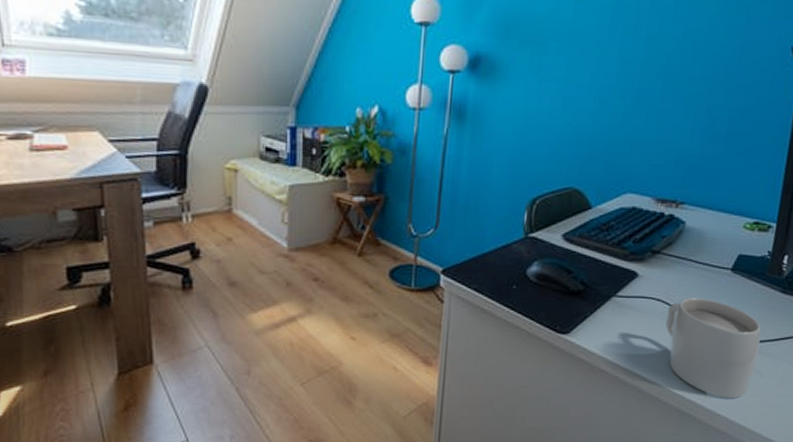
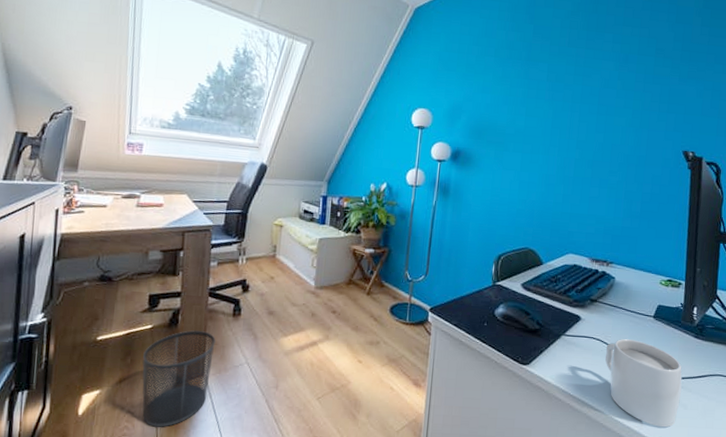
waste bin: none [70,308,163,425] -> present [142,329,216,427]

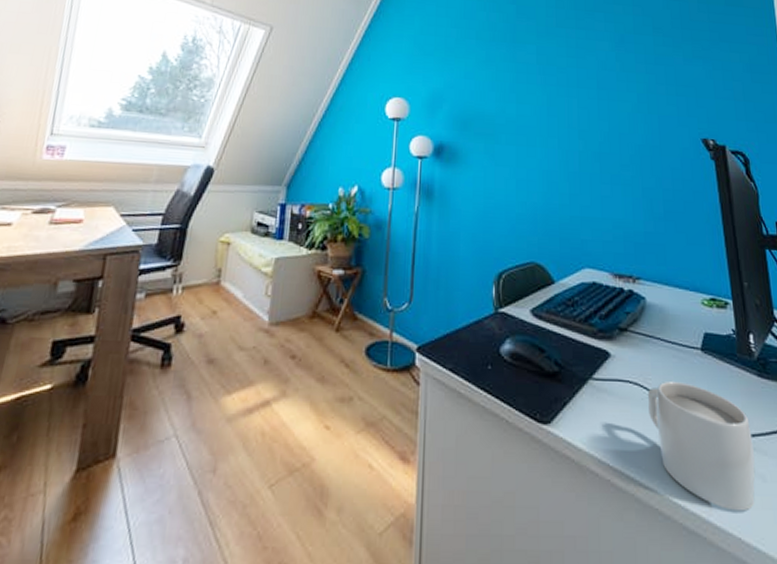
waste bin: present [142,329,216,427] -> none [23,389,136,542]

